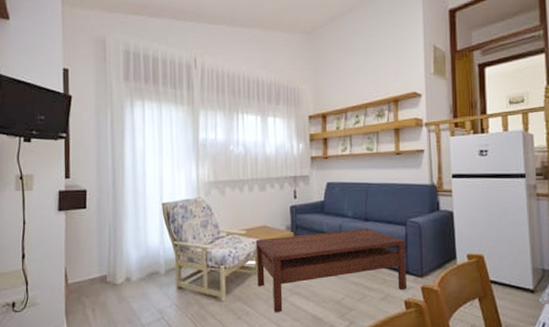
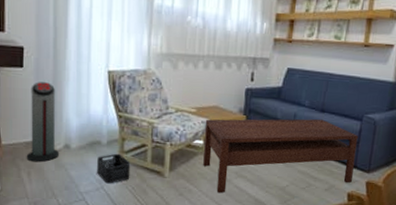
air purifier: none [90,220,122,298] -> present [26,82,60,162]
storage bin: none [157,281,189,313] -> present [97,153,131,184]

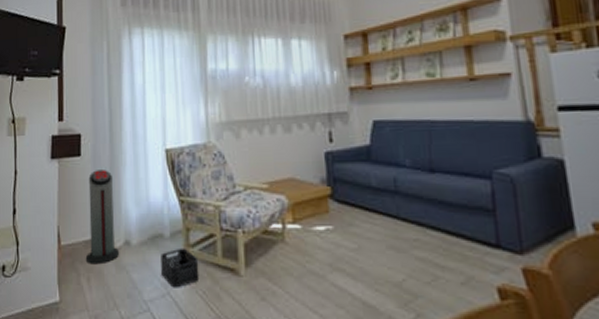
coffee table: present [203,118,358,194] -> none [281,182,499,296]

